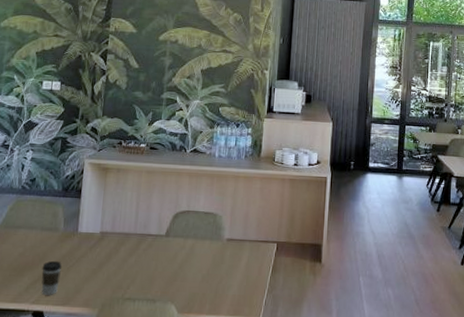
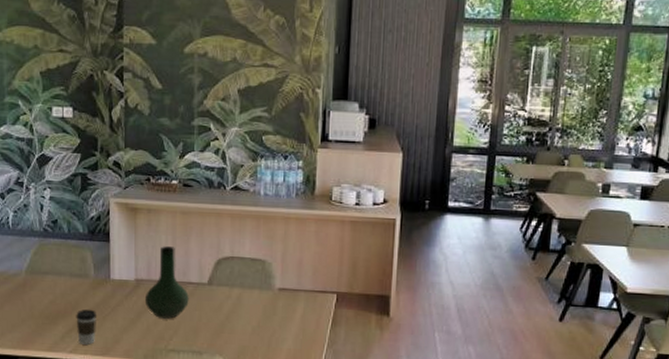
vase: none [107,202,148,269] -> present [144,246,189,319]

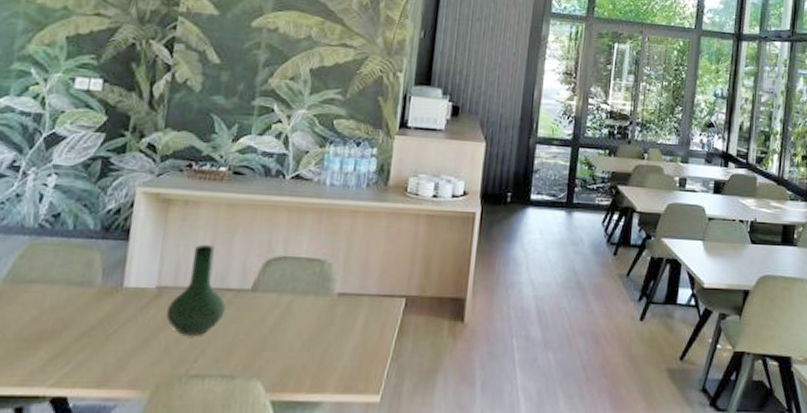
coffee cup: present [76,309,98,346] -> none [65,326,98,376]

